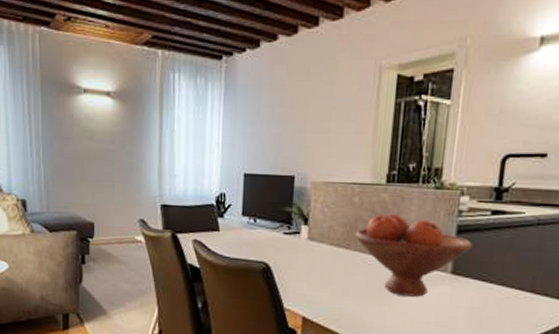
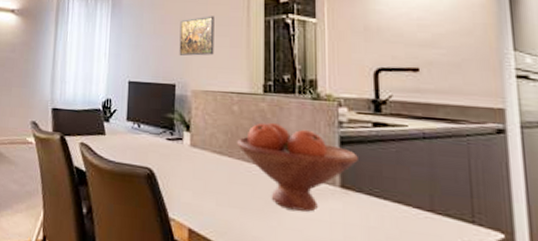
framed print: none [300,97,341,144] -> present [179,16,214,56]

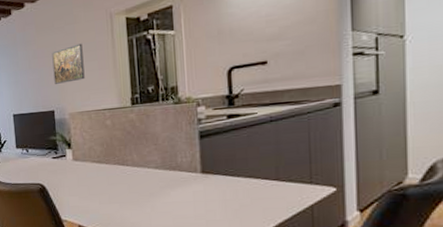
fruit bowl: present [237,122,358,212] -> none [112,129,215,197]

